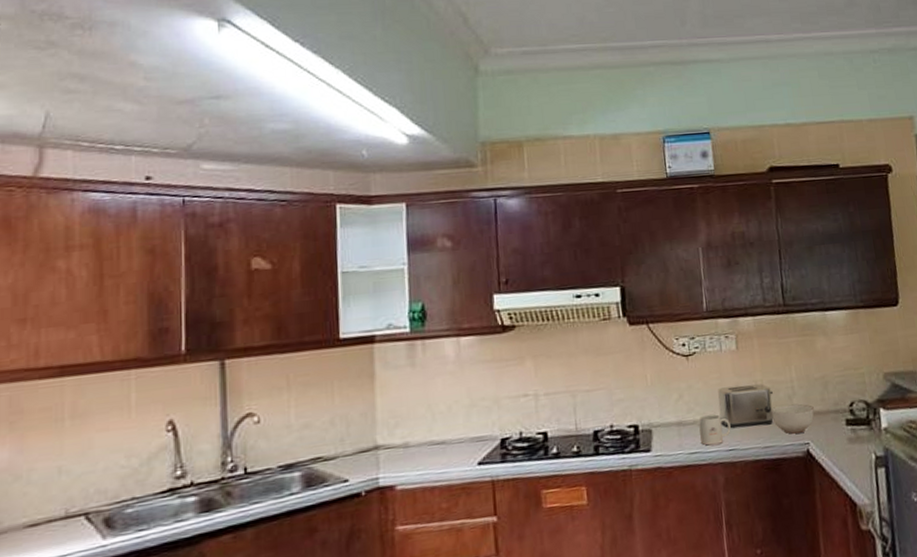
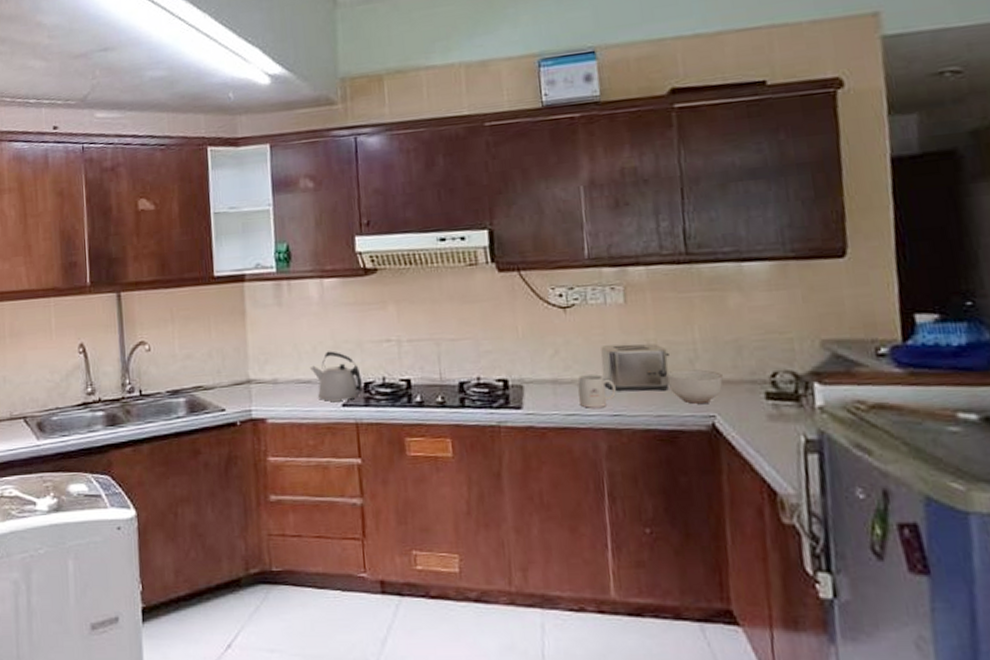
kettle: none [445,409,499,462] -> present [310,351,363,403]

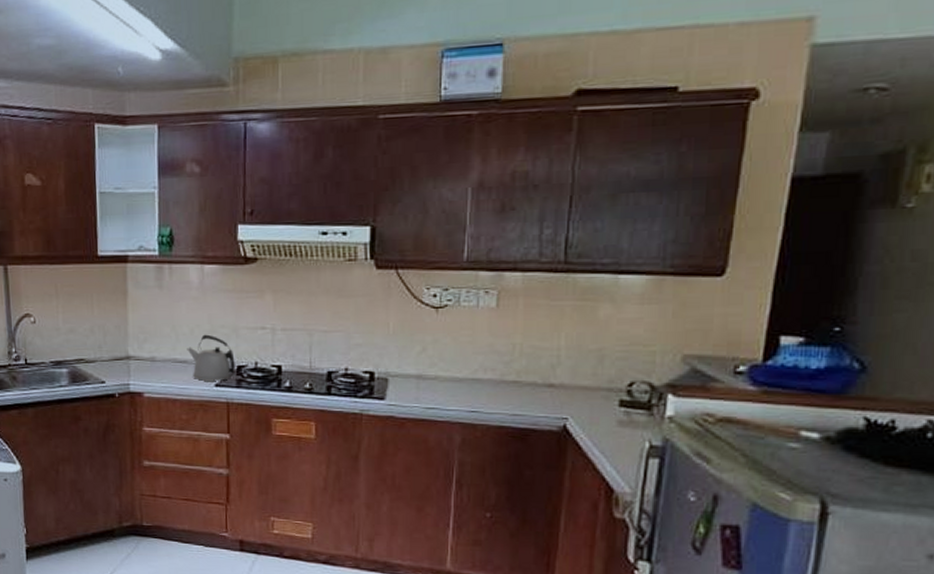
mug: present [577,374,616,408] -> none [441,371,476,403]
toaster: present [600,343,670,392] -> none [465,346,533,392]
bowl: present [666,369,723,404] -> none [527,373,581,406]

